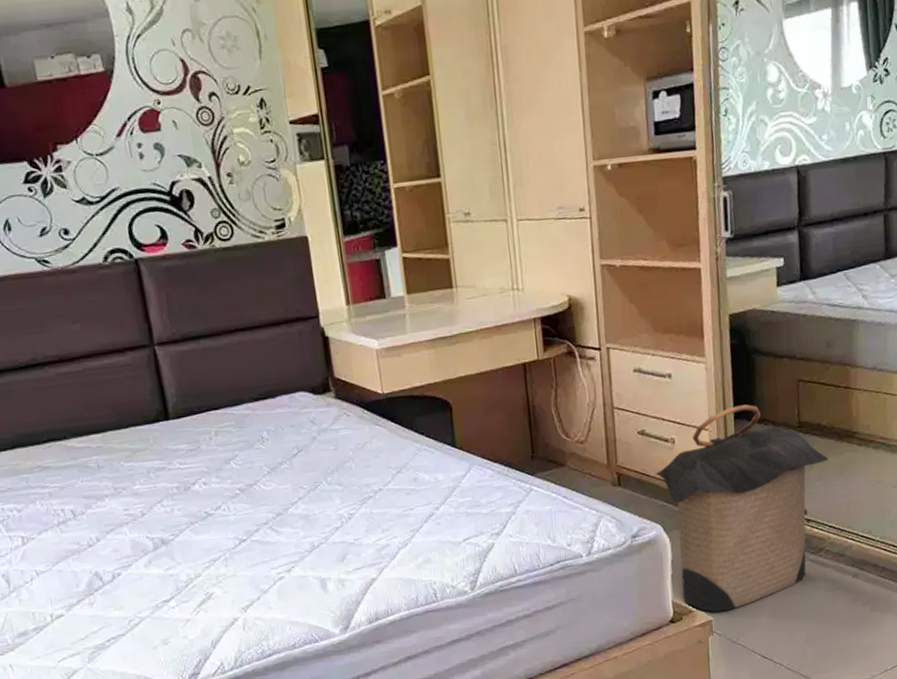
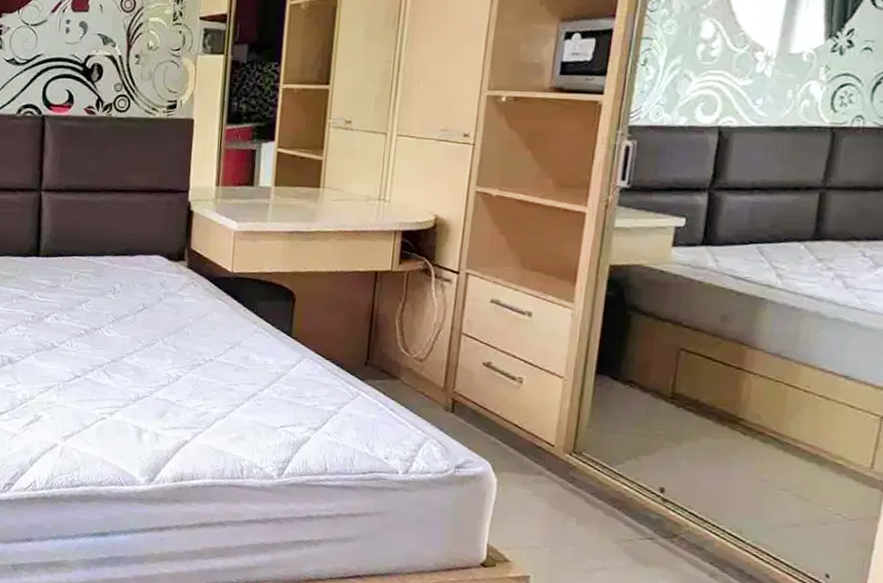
laundry hamper: present [655,404,829,612] -> none [494,360,703,572]

